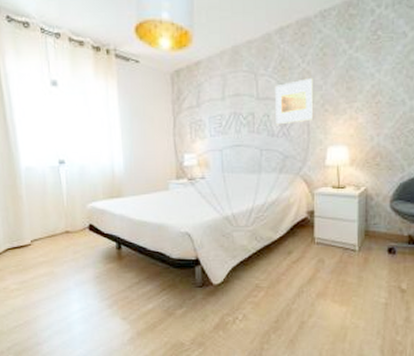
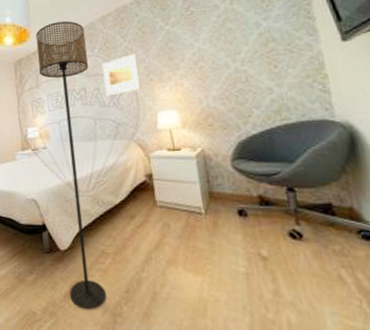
floor lamp: none [200,26,260,339] -> present [36,20,106,310]

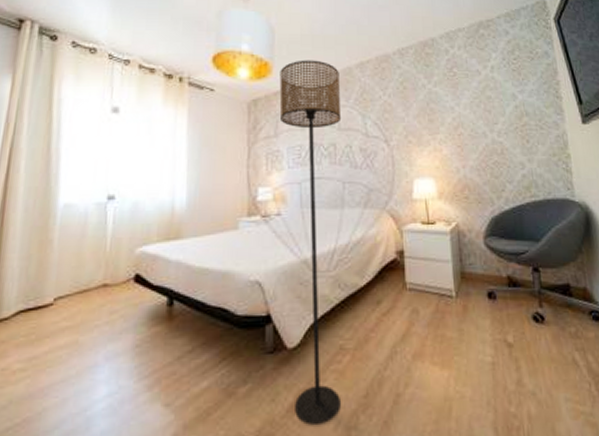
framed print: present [101,54,141,97] -> none [356,110,398,156]

